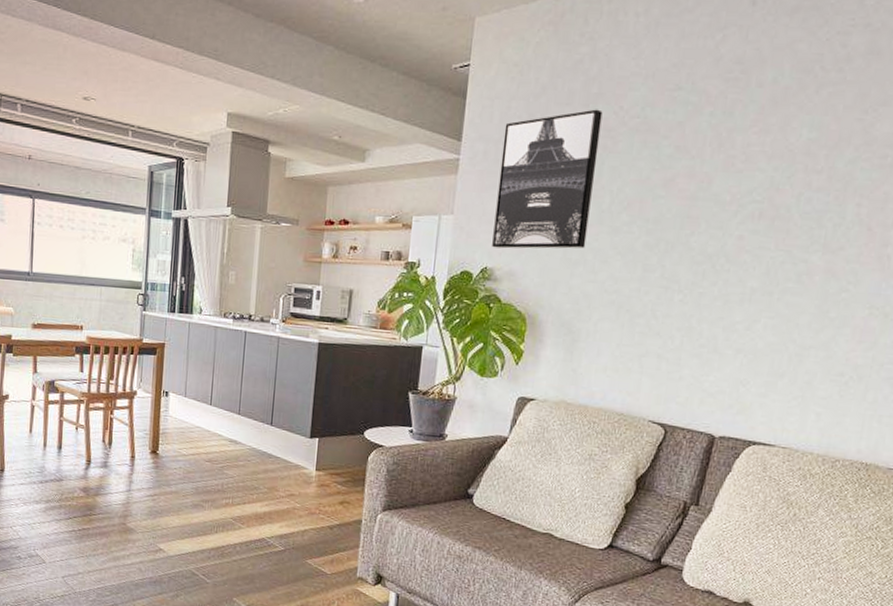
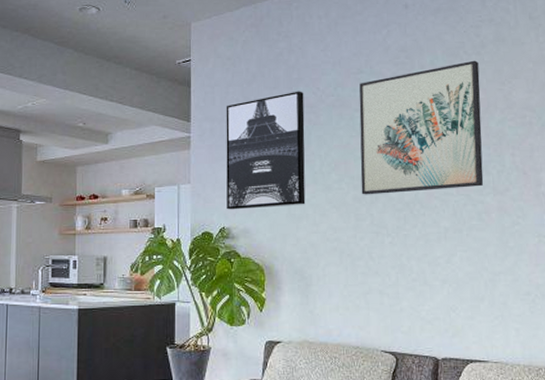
wall art: none [655,79,838,243] -> present [359,60,484,195]

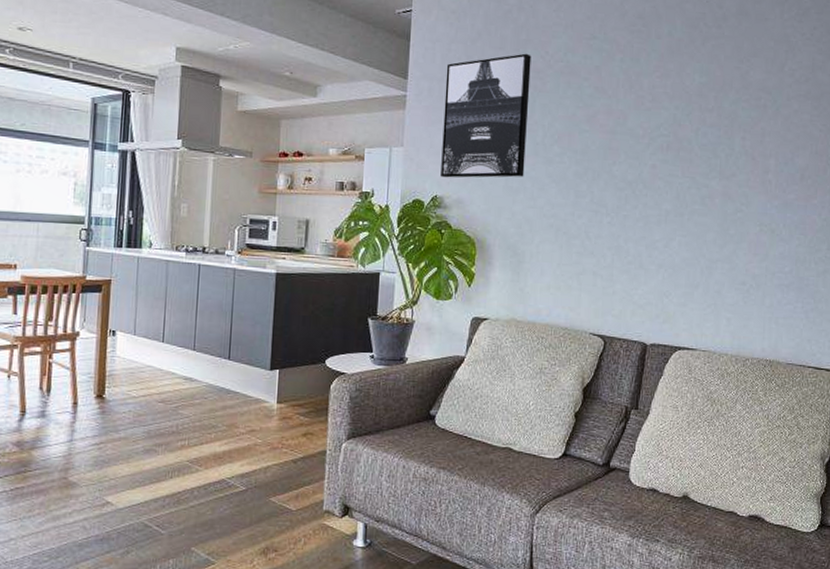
wall art: present [359,60,484,195] -> none [583,34,718,171]

